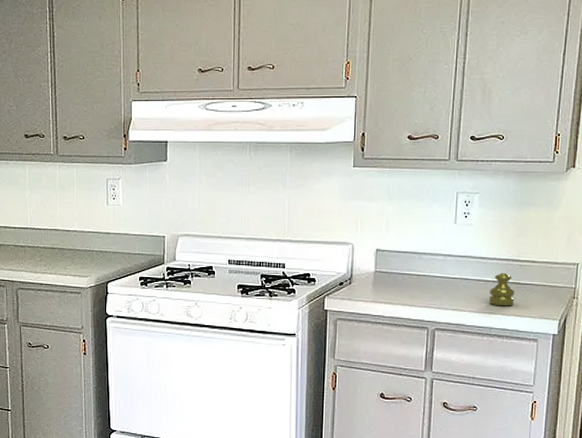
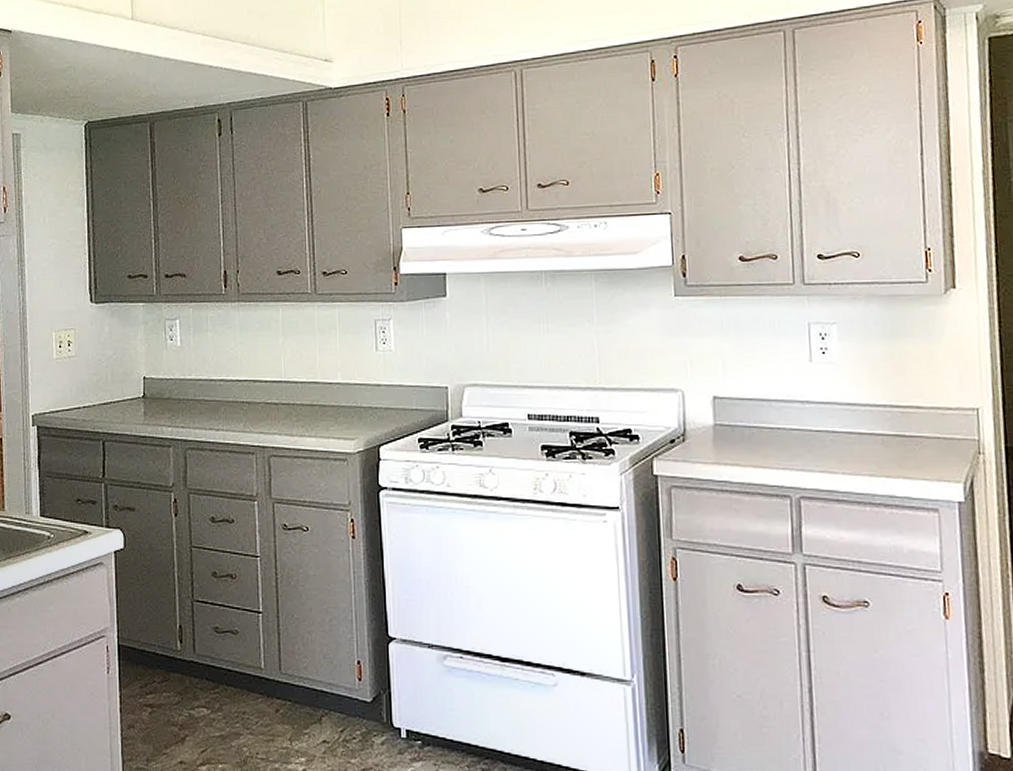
salt shaker: present [489,272,515,306] -> none [866,422,901,466]

